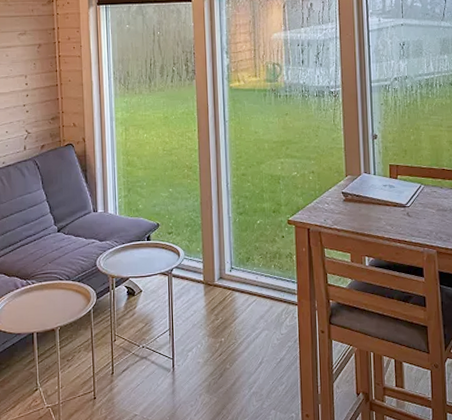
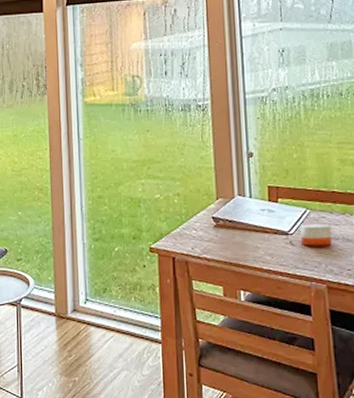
candle: none [416,198,442,217] -> present [301,224,333,246]

